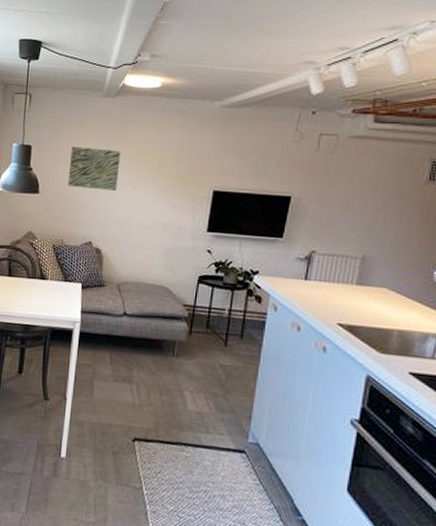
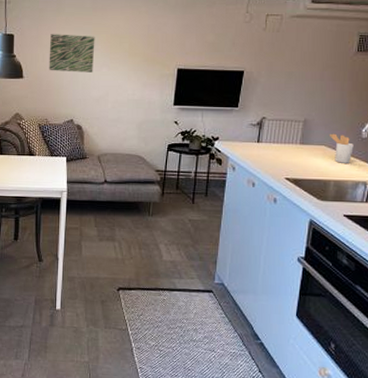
utensil holder: none [392,274,423,311] -> present [329,133,354,163]

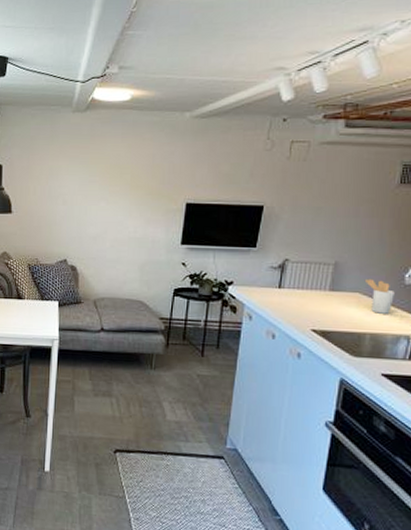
wall art: present [48,34,95,72] -> none [40,164,93,207]

